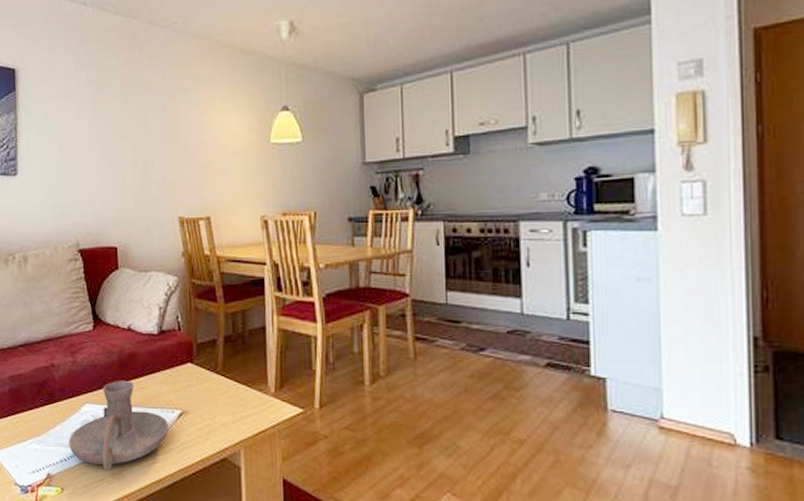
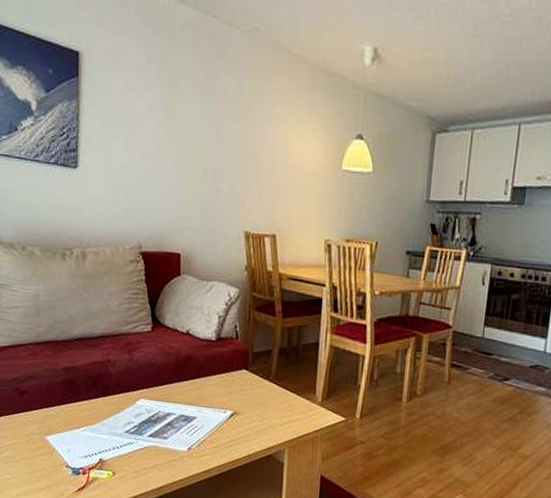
candle holder: present [69,381,169,472] -> none [122,380,220,460]

